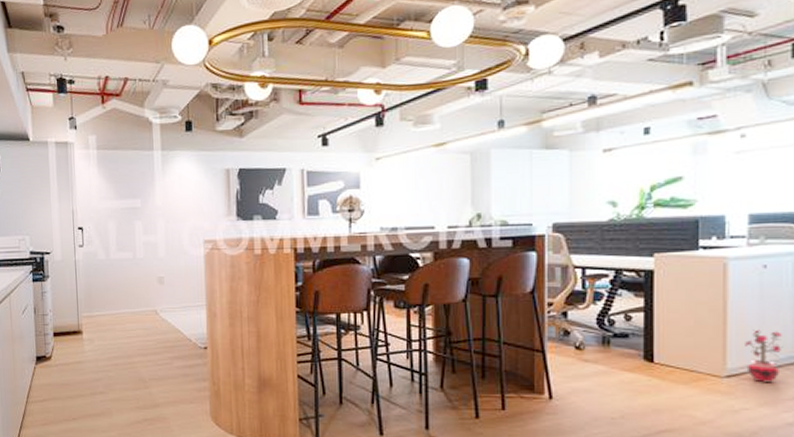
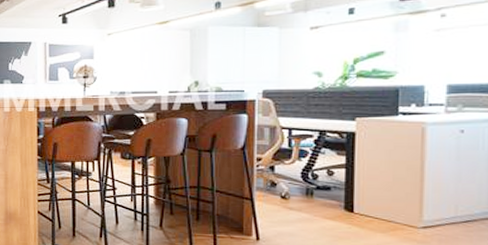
potted plant: present [745,329,783,383] -> none [441,187,478,235]

